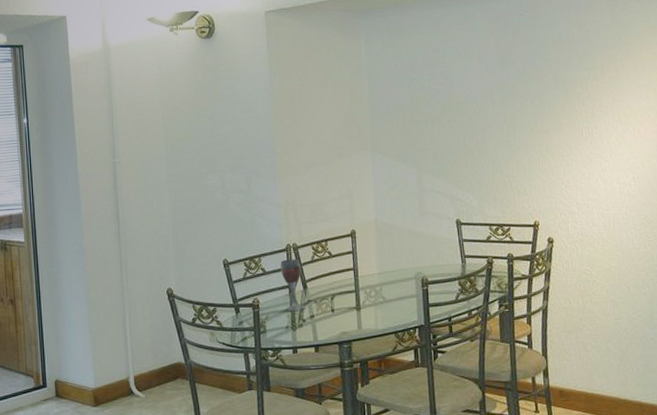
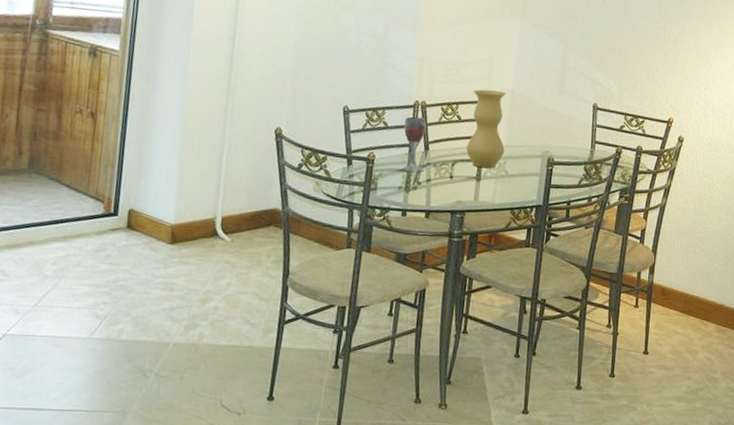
vase: none [338,222,379,298] -> present [466,89,507,169]

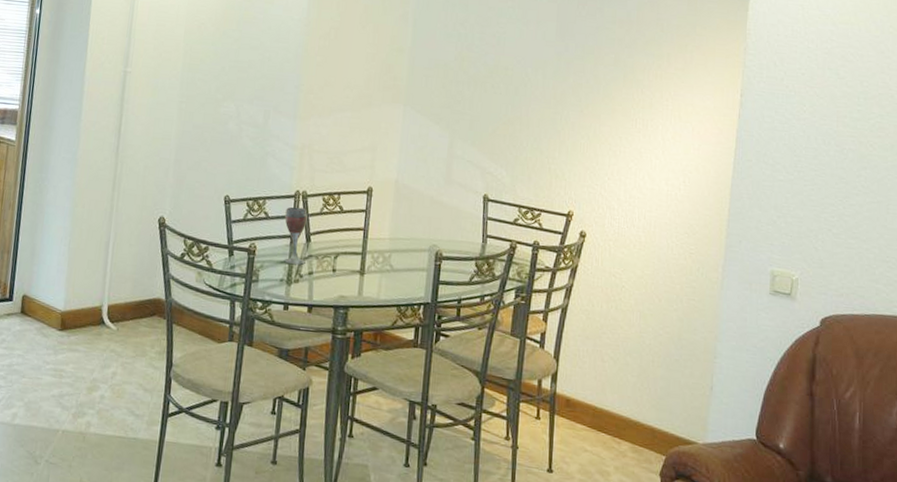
vase: present [466,89,507,169] -> none [349,179,391,262]

